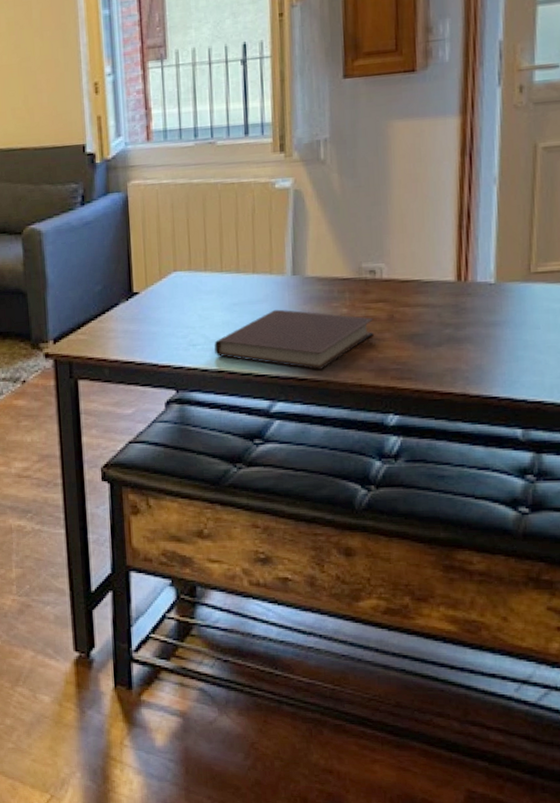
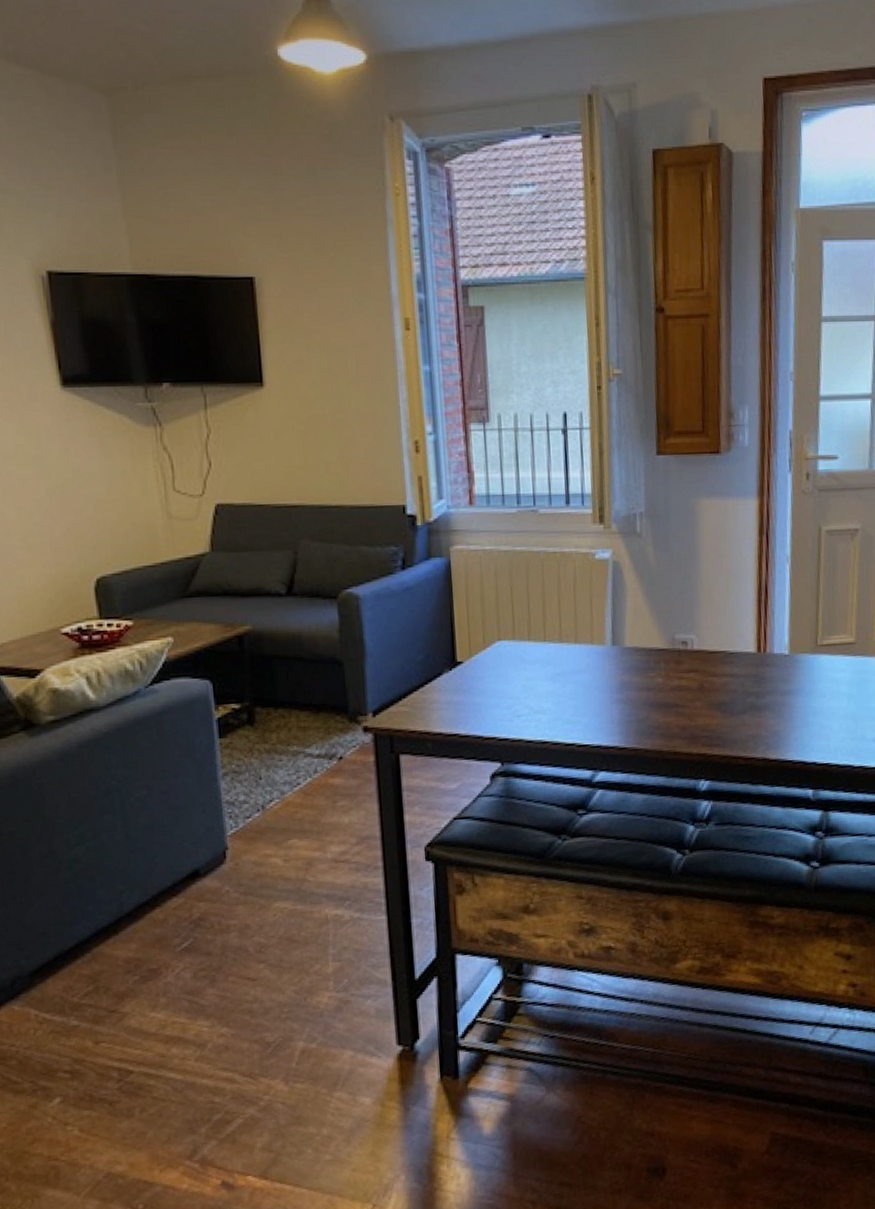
notebook: present [214,309,374,370] -> none [538,679,687,739]

